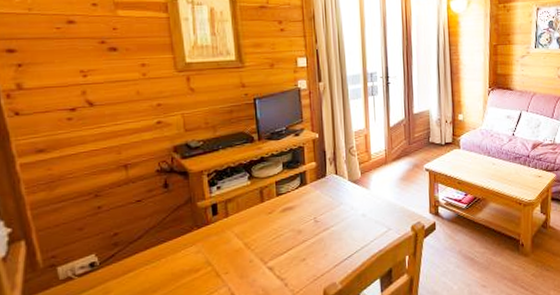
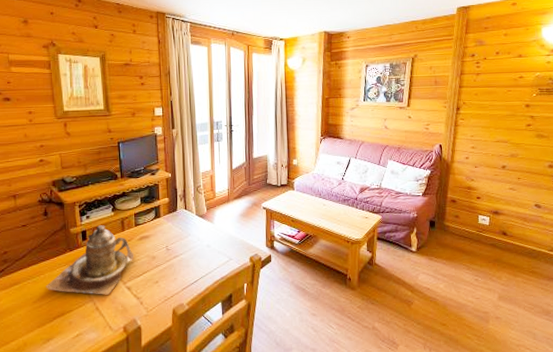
teapot: none [168,196,276,278] -> present [46,225,134,295]

